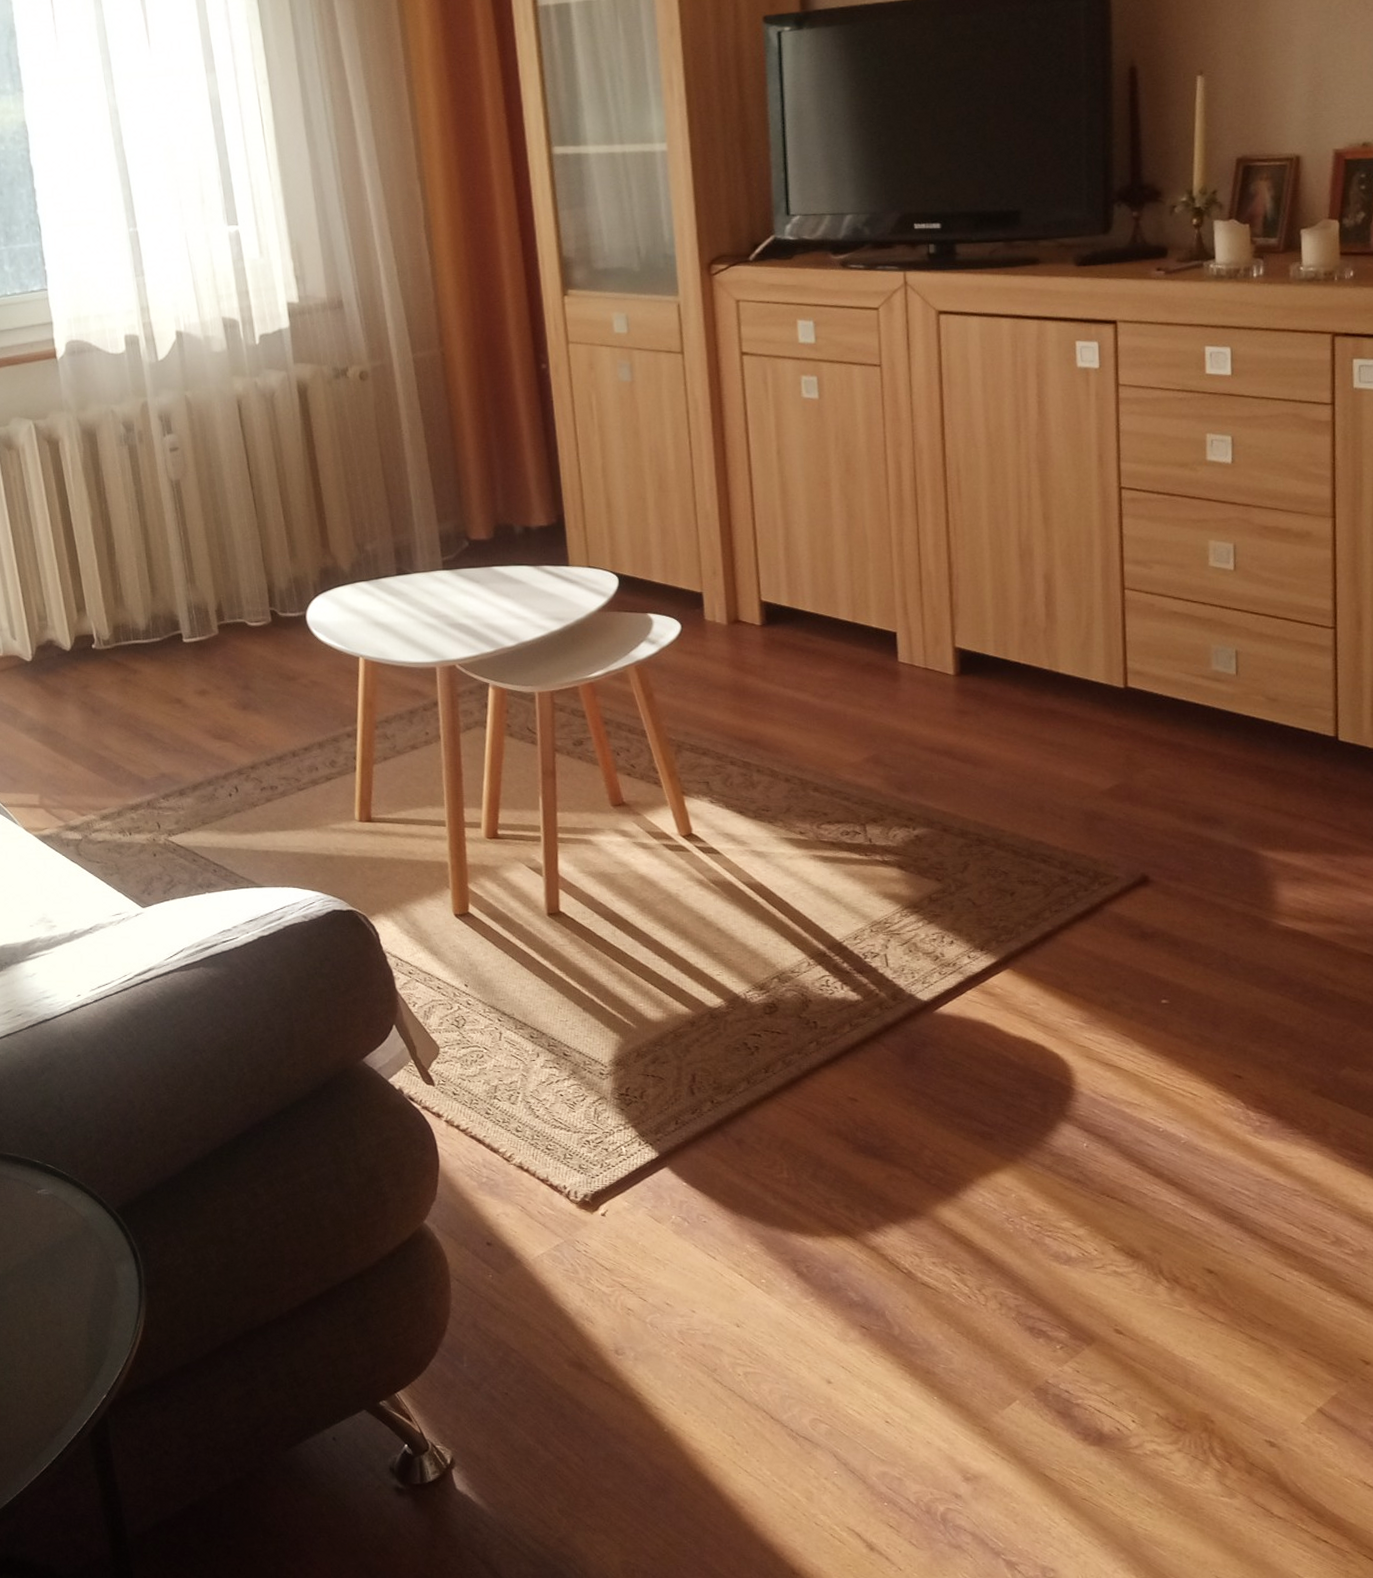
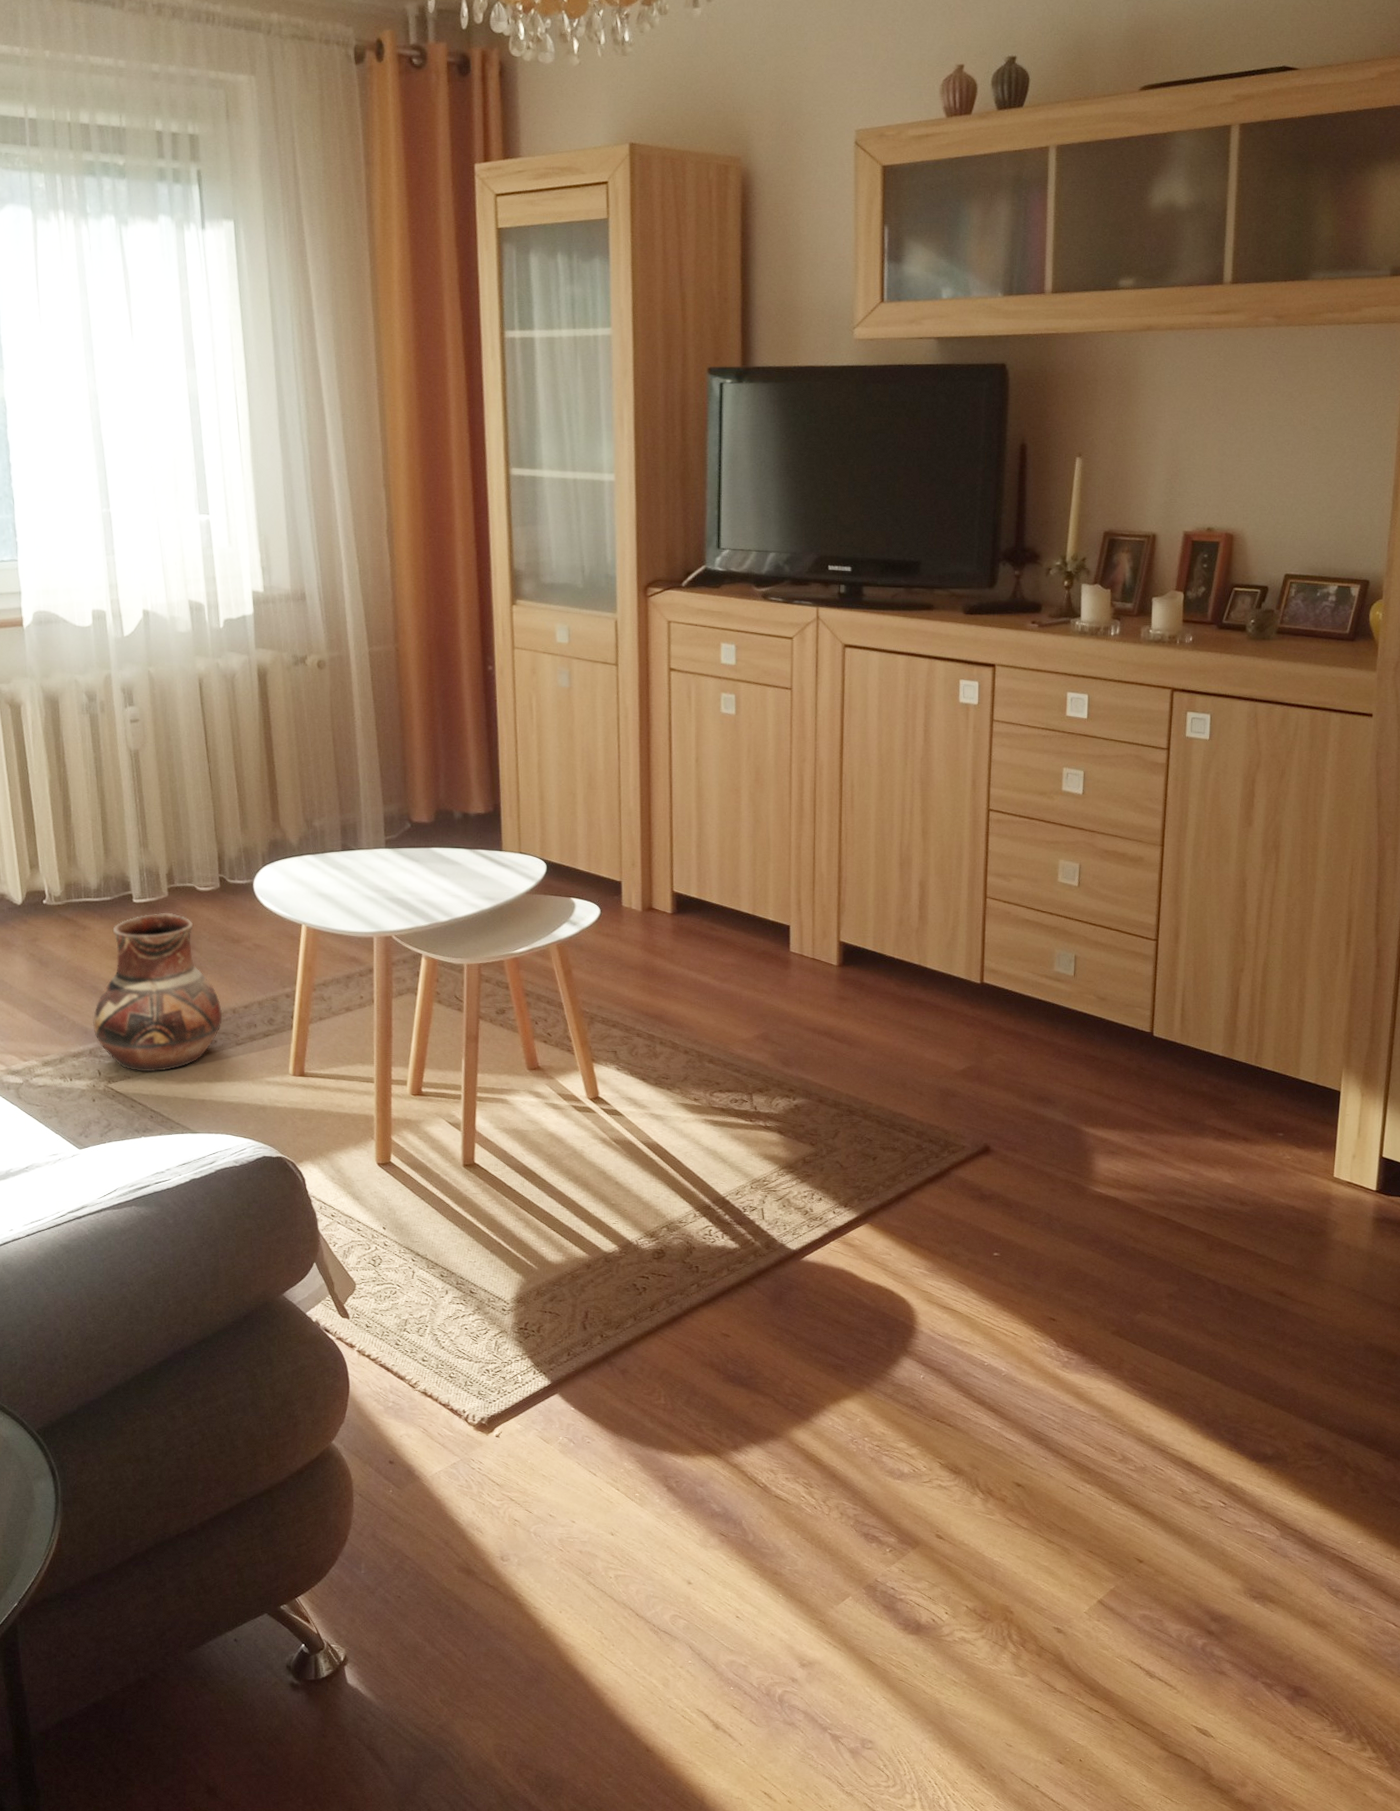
ceramic pot: none [149,651,282,823] -> present [93,912,223,1072]

